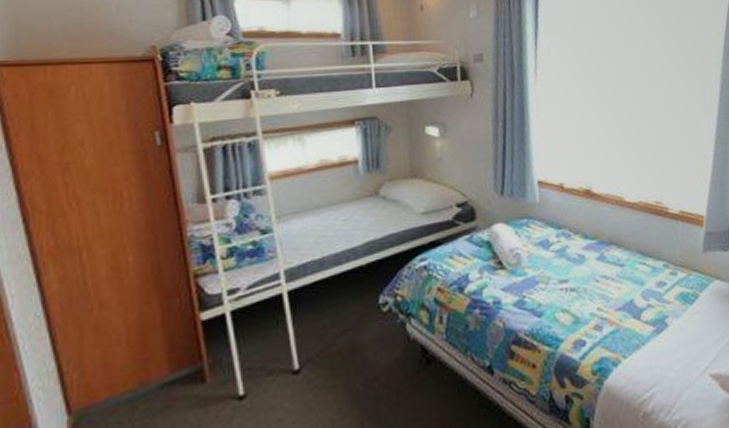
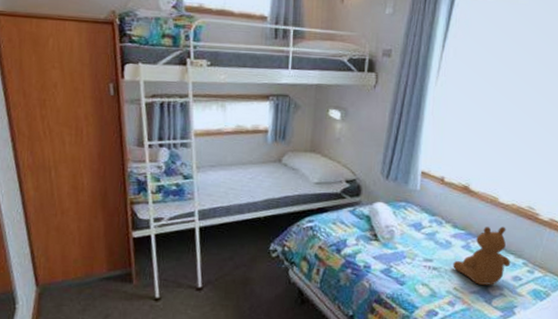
teddy bear: none [591,228,651,300] -> present [453,226,511,285]

